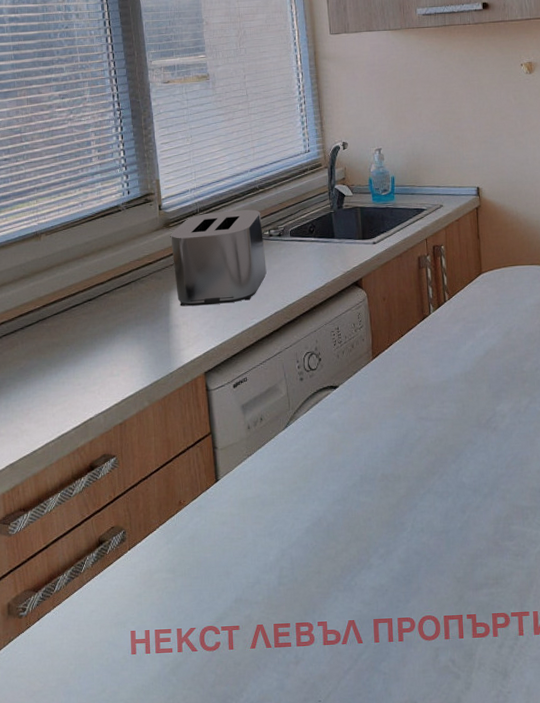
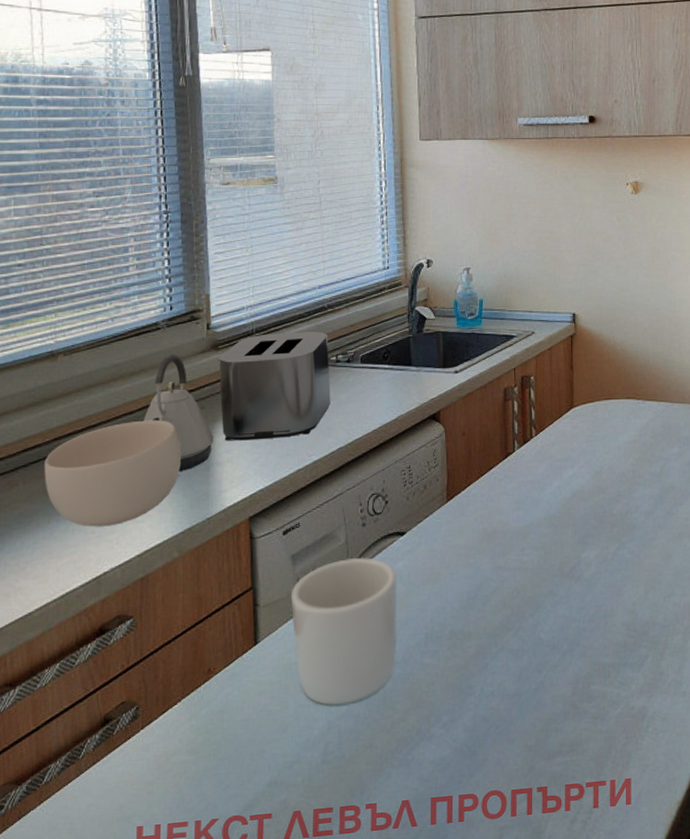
bowl: none [37,289,145,380] -> present [44,420,181,527]
kettle: none [112,232,170,334] -> present [143,354,213,472]
mug: none [243,407,337,536] -> present [290,557,398,706]

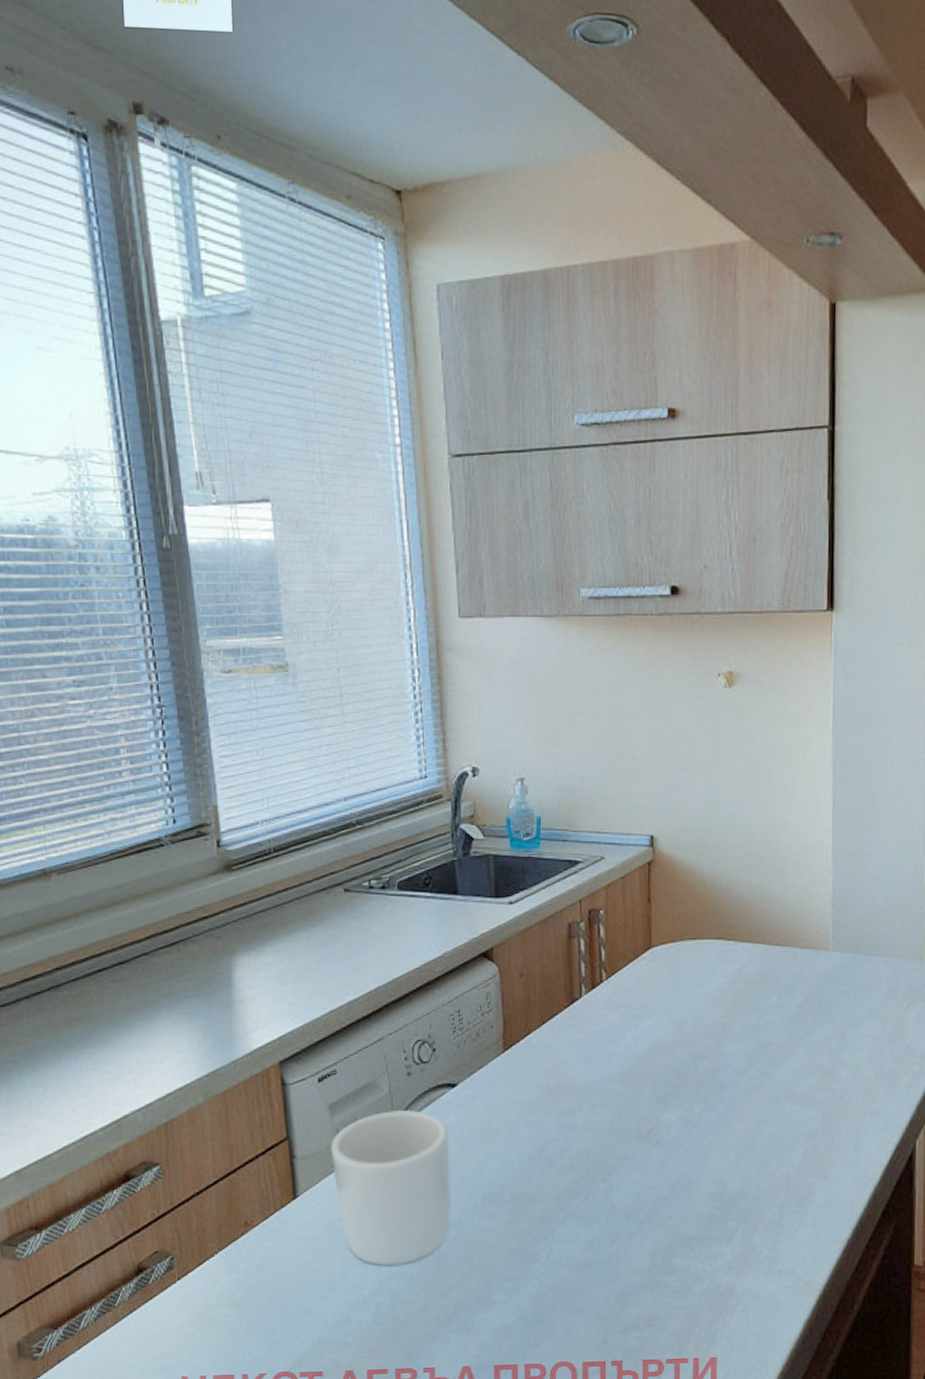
bowl: present [44,420,181,527] -> none [48,950,199,1067]
kettle: present [143,354,213,472] -> none [153,875,233,1010]
toaster: present [219,331,331,441] -> none [234,852,365,976]

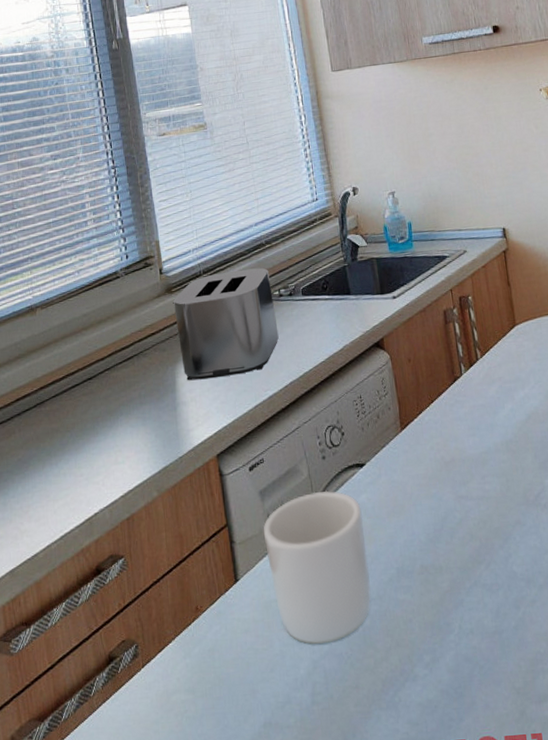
toaster: none [234,852,365,976] -> present [174,267,279,380]

